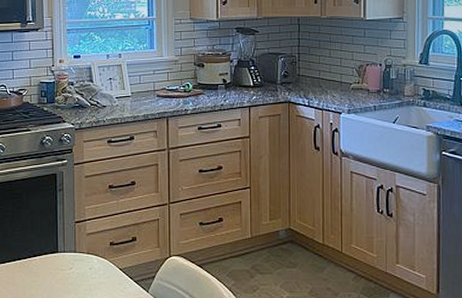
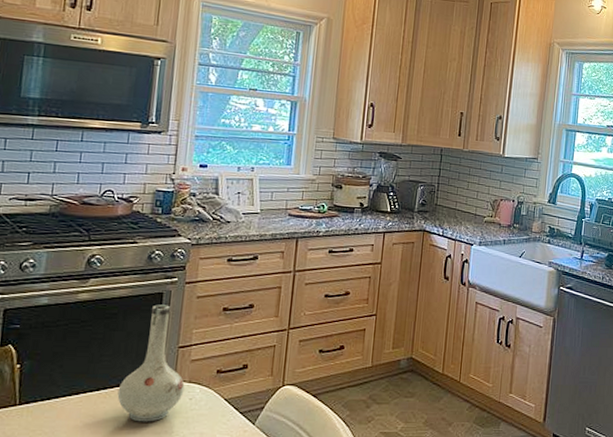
vase: none [30,184,84,289] -> present [117,304,185,422]

